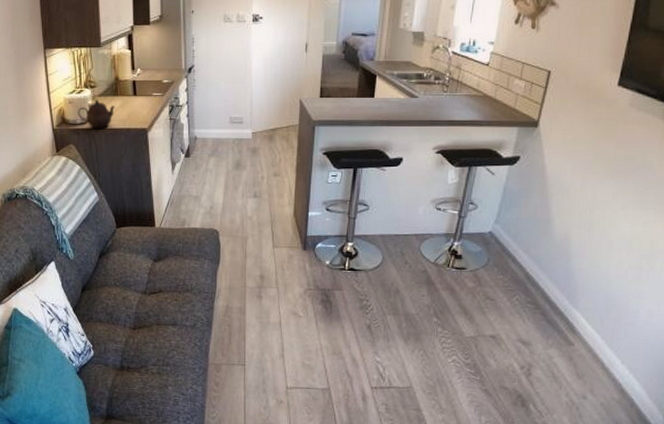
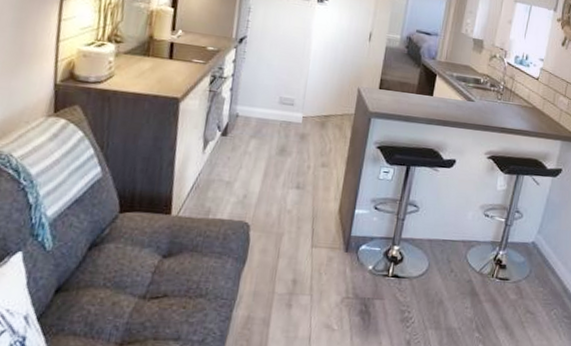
teapot: present [77,99,115,130] -> none [92,56,143,93]

